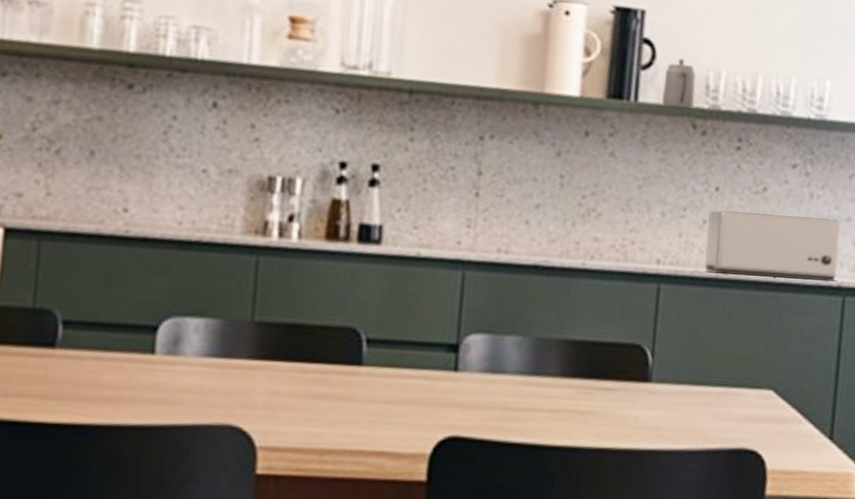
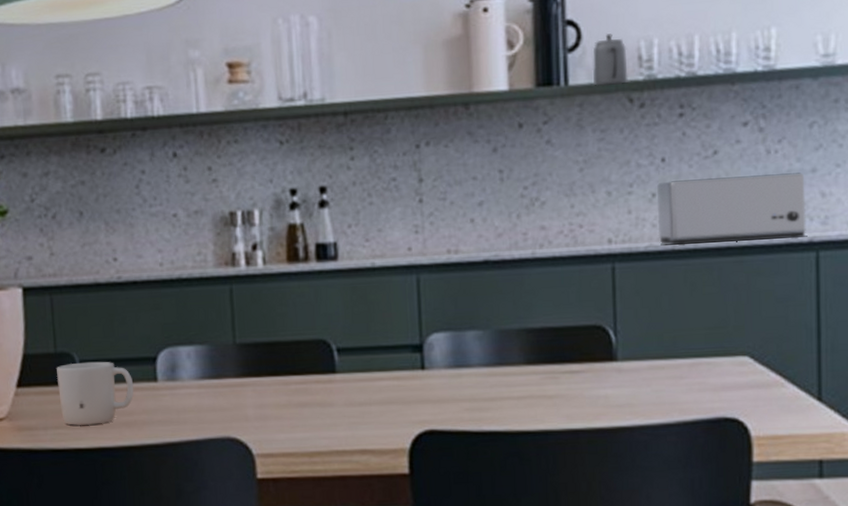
mug: none [29,322,126,397] -> present [56,361,134,426]

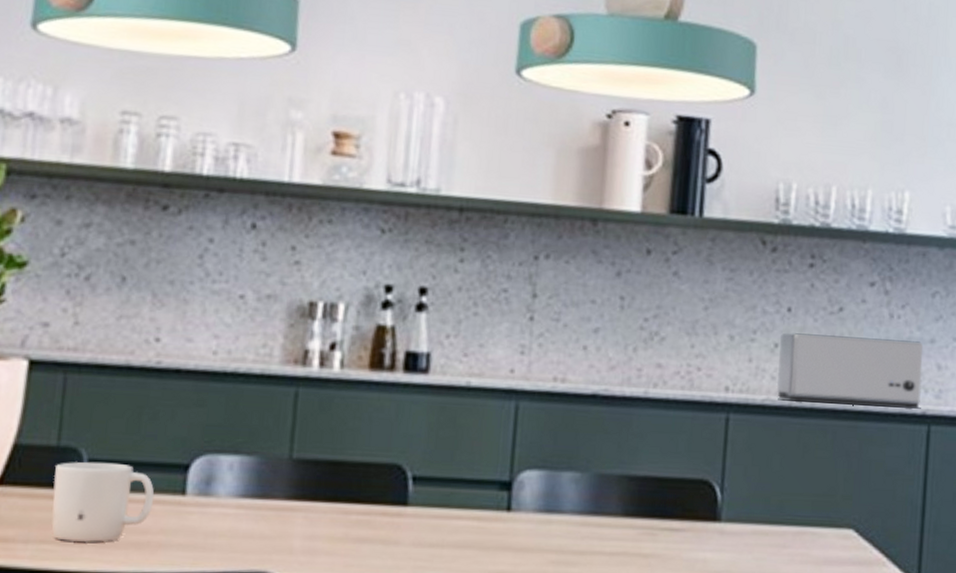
teapot: present [592,33,629,87] -> none [727,170,766,225]

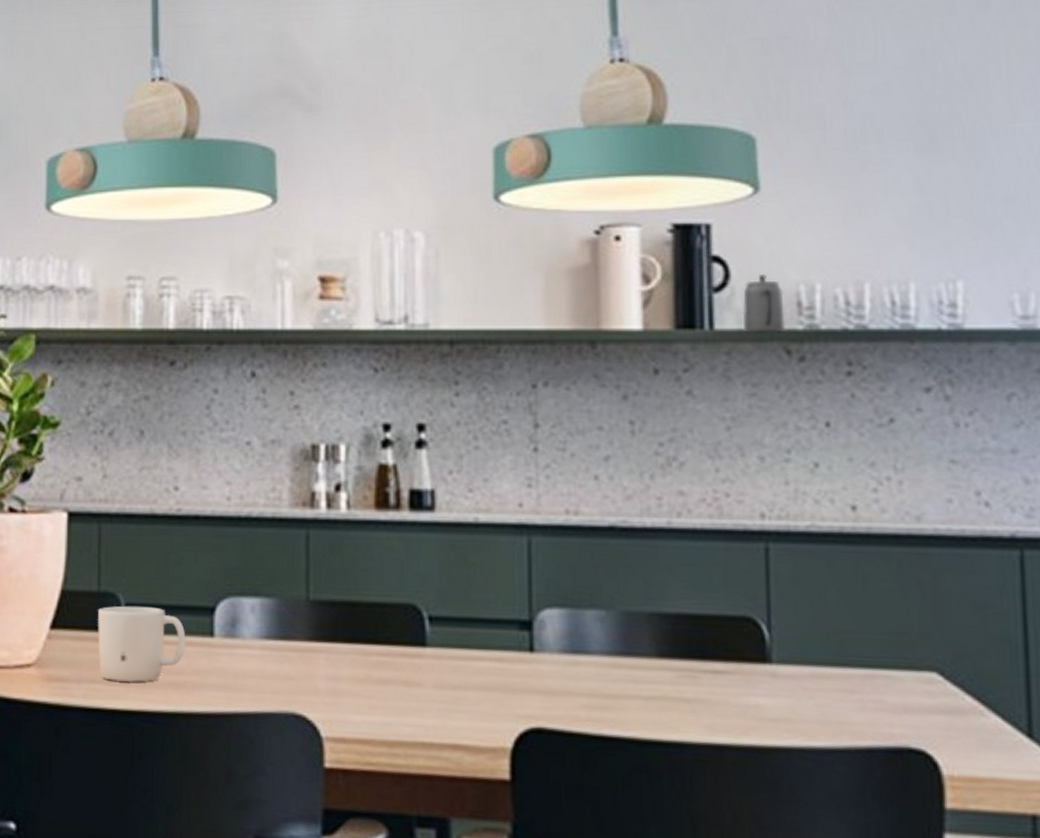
teapot: none [727,170,766,225] -> present [742,274,787,334]
toaster: present [776,332,924,410] -> none [821,450,1007,532]

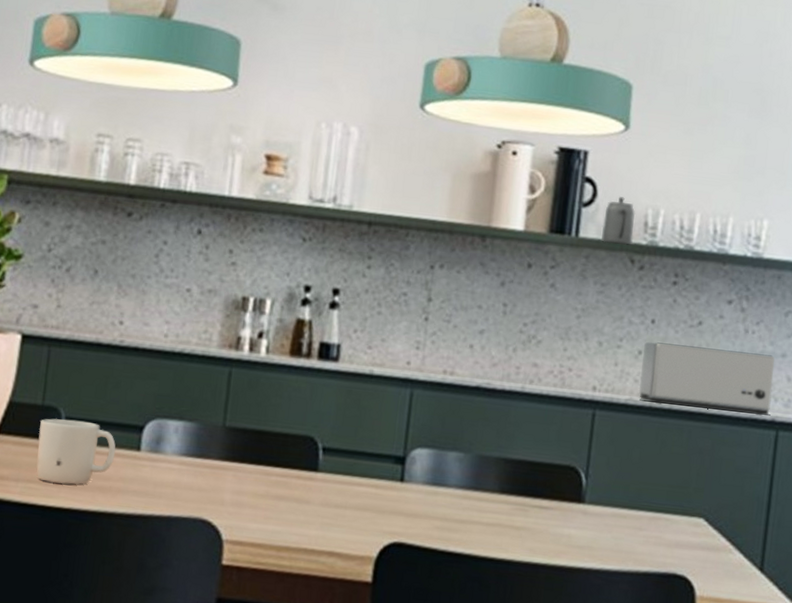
toaster: none [821,450,1007,532] -> present [638,341,775,416]

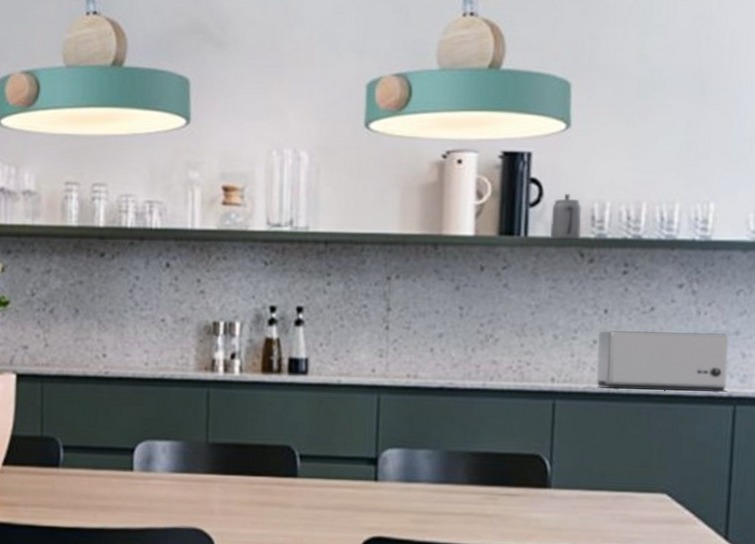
mug: present [36,418,116,485] -> none [41,447,111,506]

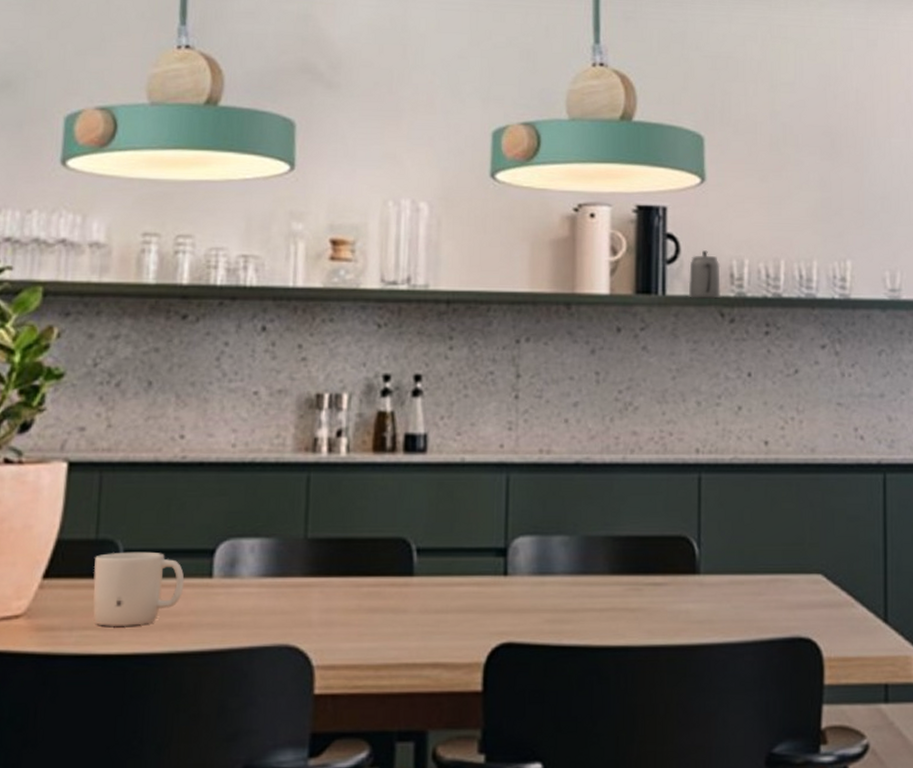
mug: none [41,447,111,506] -> present [92,551,185,626]
toaster: present [596,331,729,393] -> none [742,396,875,460]

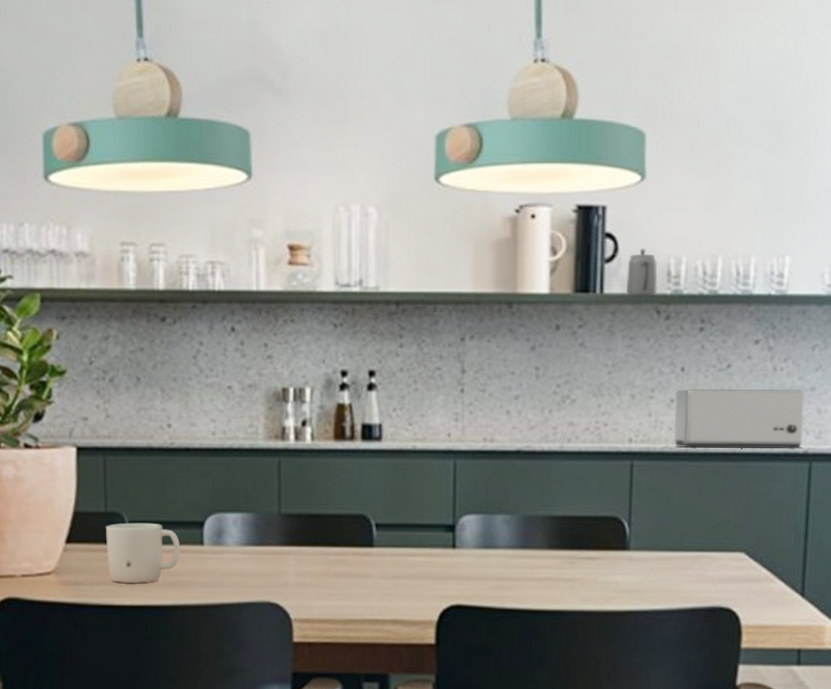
toaster: none [742,396,875,460] -> present [673,389,805,450]

